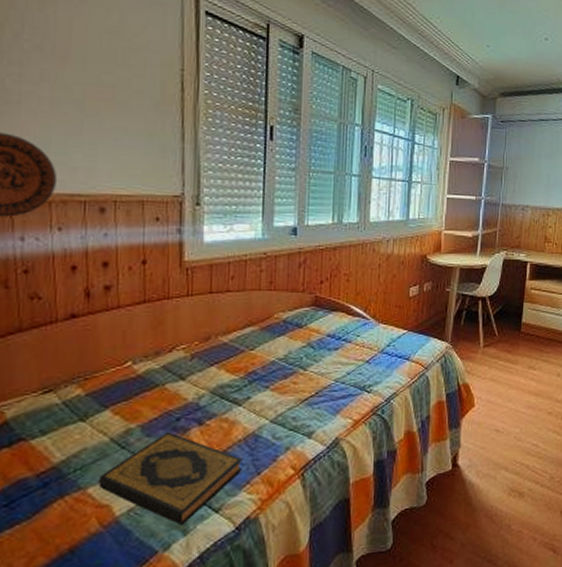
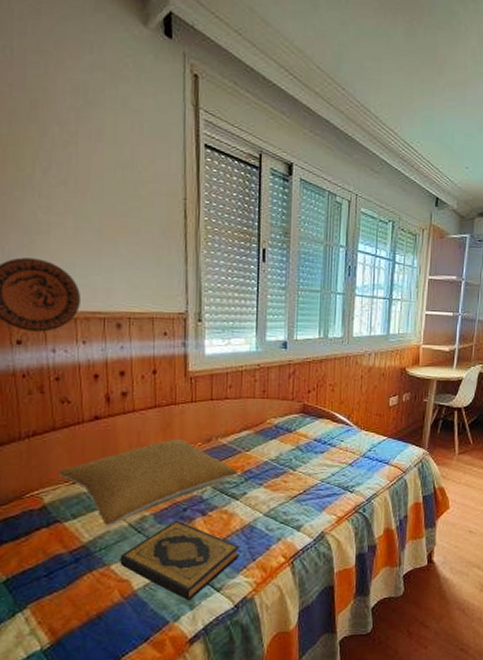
pillow: none [25,338,241,443] -> present [59,438,238,526]

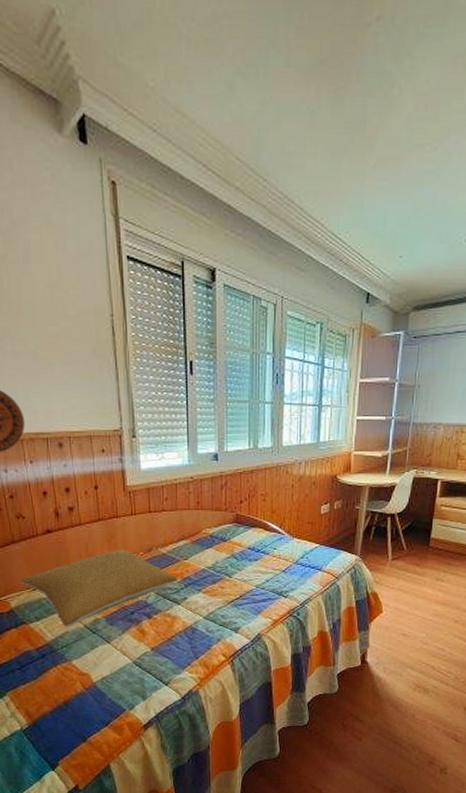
hardback book: present [120,520,240,601] -> none [79,622,184,693]

